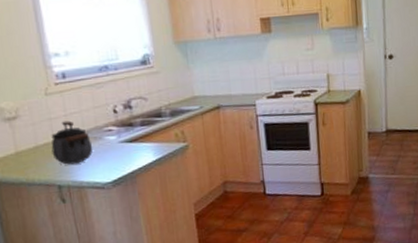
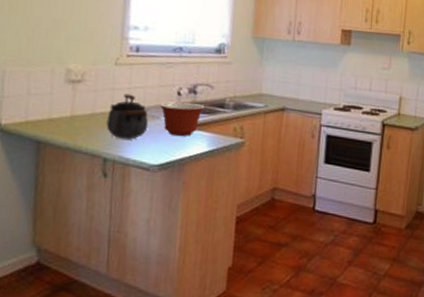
mixing bowl: none [98,118,143,152] -> present [159,102,205,136]

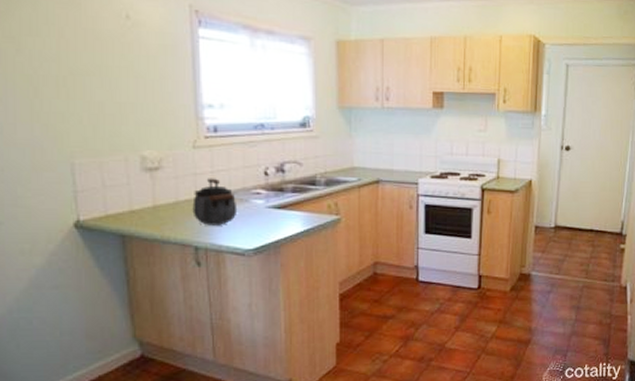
mixing bowl: present [159,102,205,136] -> none [247,183,295,217]

